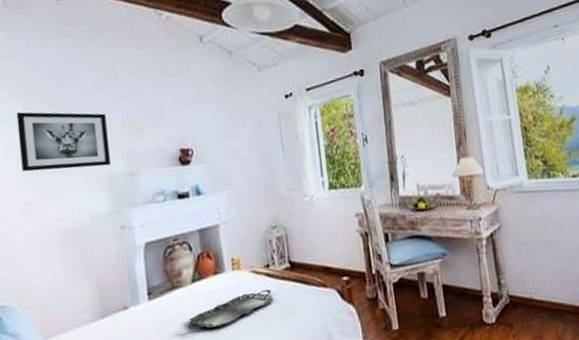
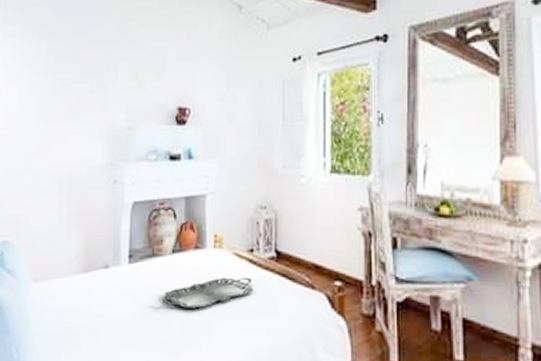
wall art: present [16,112,111,172] -> none [38,56,114,116]

